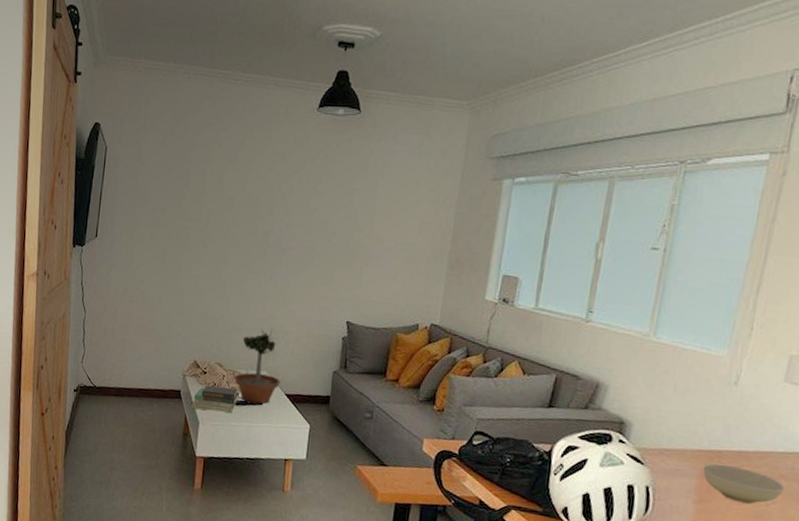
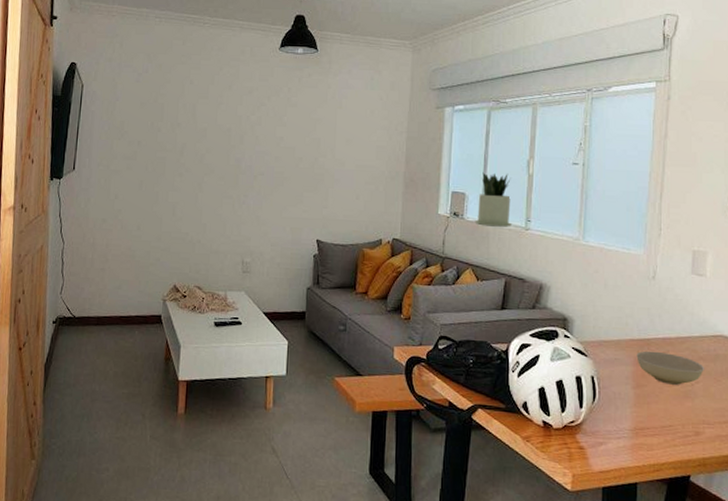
books: present [191,385,240,414] -> none [172,308,219,335]
potted tree: present [234,328,281,405] -> none [214,249,258,324]
planter: none [526,255,575,318] -> present [475,172,513,227]

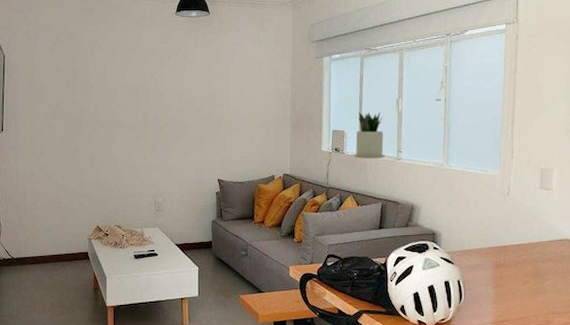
bowl: present [636,350,704,385] -> none [495,256,553,283]

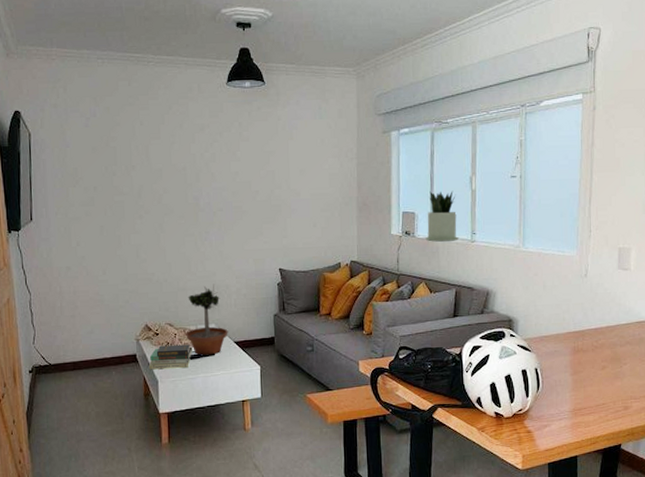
books: none [98,245,138,267] -> present [148,344,193,370]
potted tree: none [132,191,170,256] -> present [186,284,228,356]

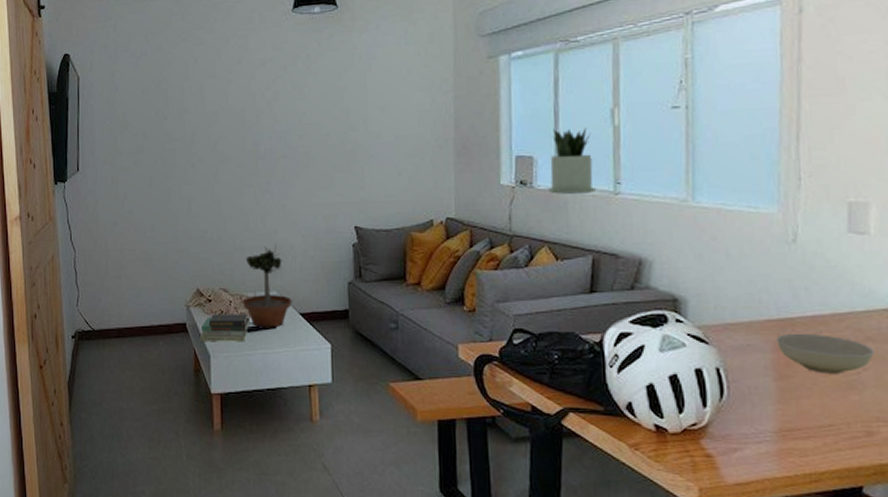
bowl: none [573,340,631,368] -> present [776,333,874,374]

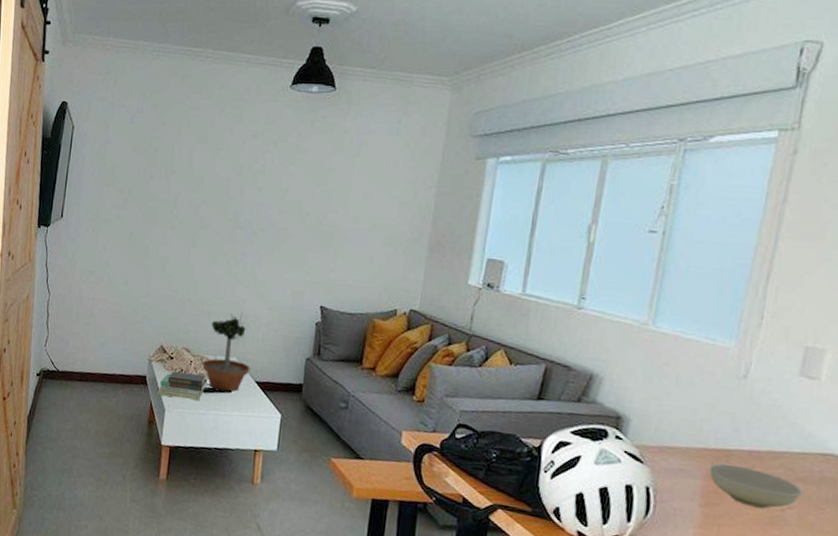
planter: present [548,127,597,194] -> none [513,237,565,304]

